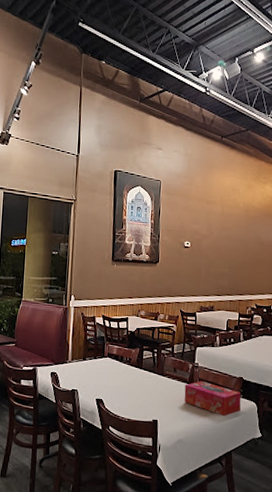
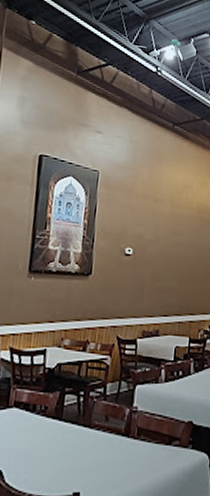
tissue box: present [184,380,242,417] -> none [117,430,191,477]

